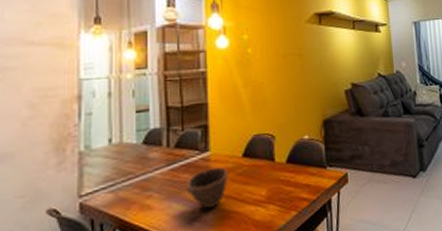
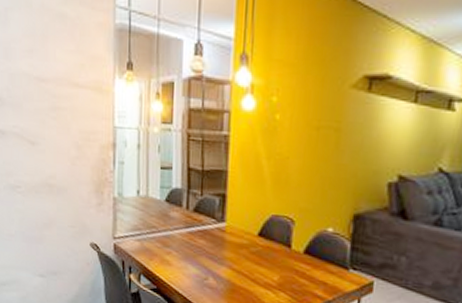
bowl: present [186,167,228,209] -> none [201,239,242,280]

